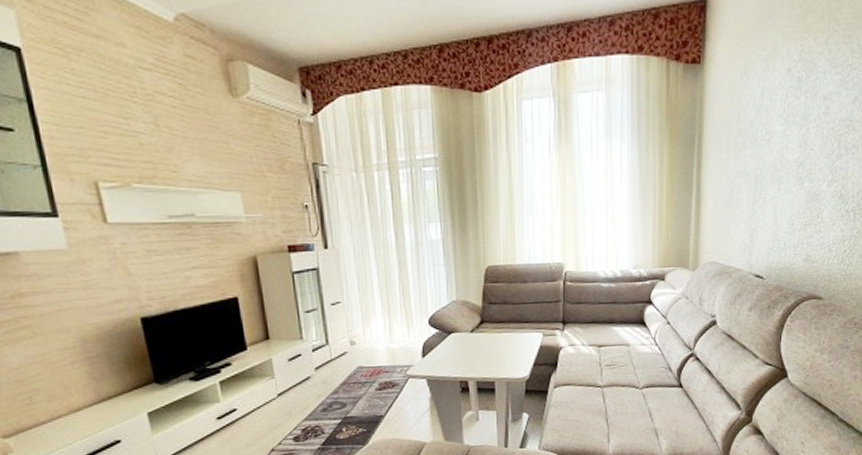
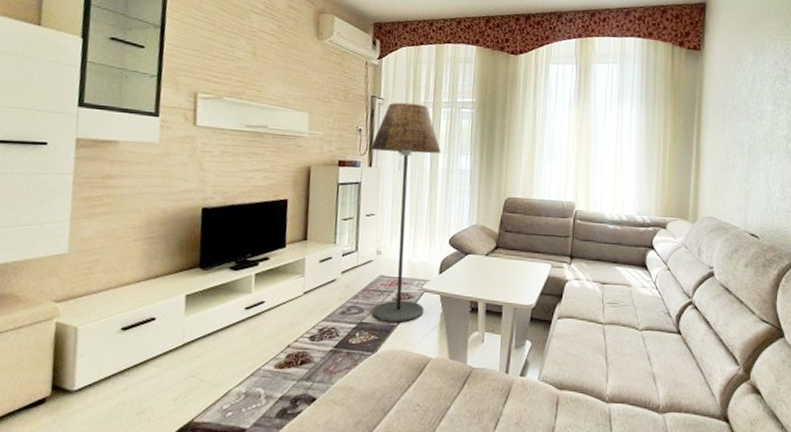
floor lamp: none [322,167,412,413] -> present [370,102,441,323]

